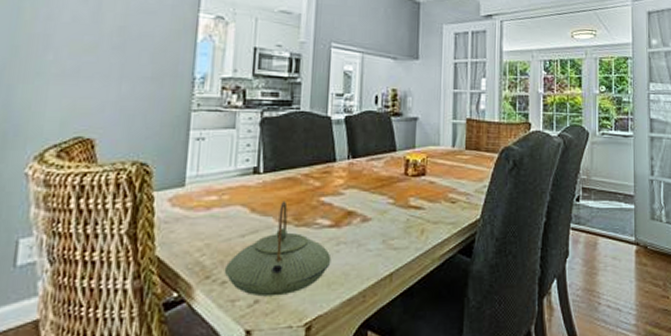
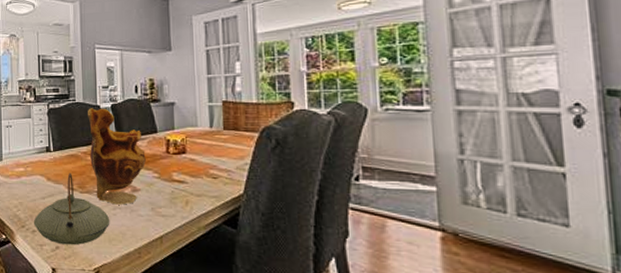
vase: none [311,119,381,239] -> present [88,108,146,205]

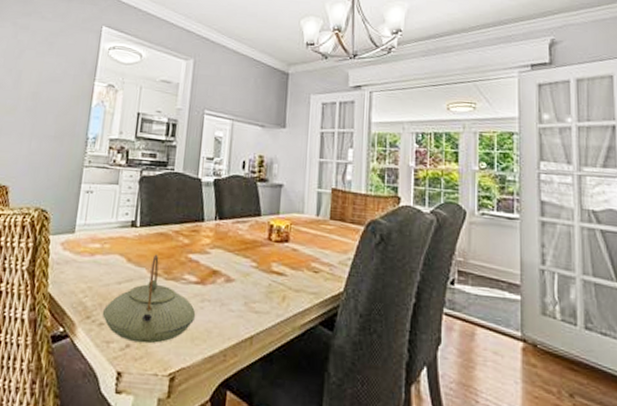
vase: present [88,108,146,205] -> none [181,180,245,297]

